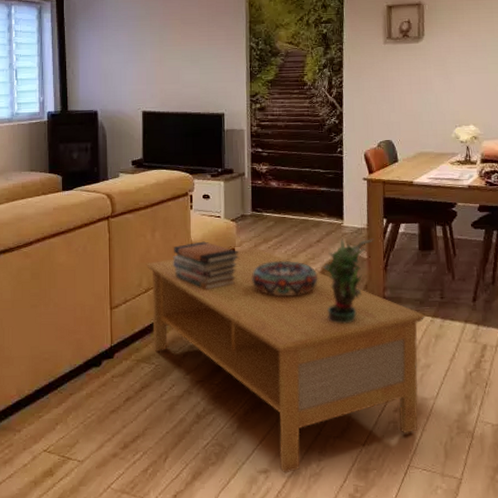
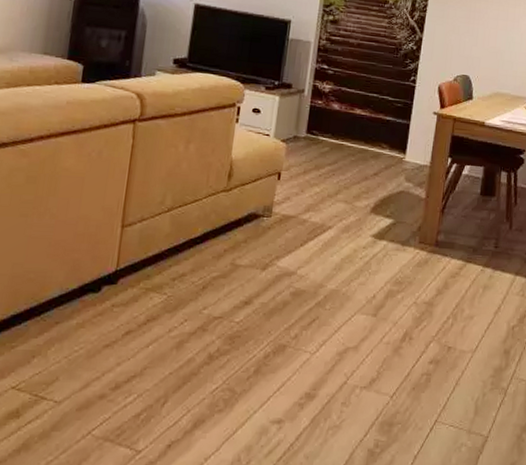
coffee table: present [146,248,425,474] -> none [167,174,476,425]
book stack: present [173,241,240,290] -> none [206,160,286,216]
decorative bowl: present [252,261,318,297] -> none [295,191,370,232]
potted plant: present [322,238,374,324] -> none [373,174,436,266]

